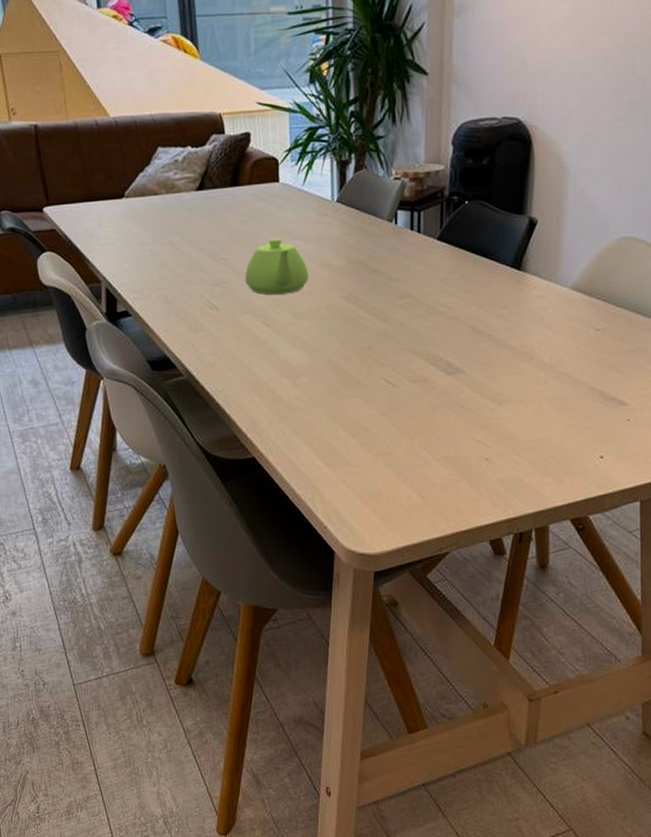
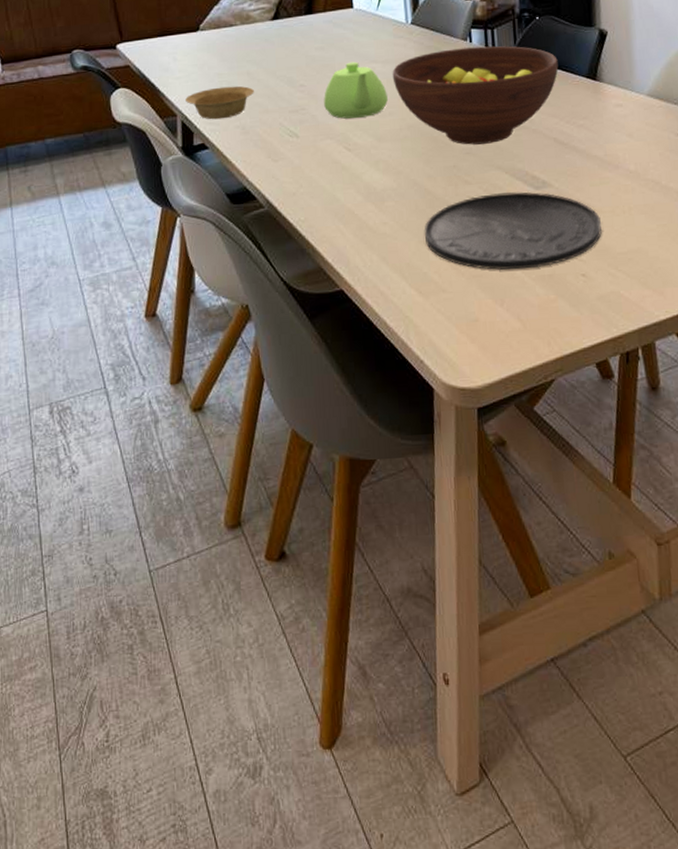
bowl: none [110,255,177,288] -> present [185,86,254,120]
fruit bowl: none [314,229,483,328] -> present [392,45,559,145]
plate: none [335,376,509,450] -> present [424,191,602,270]

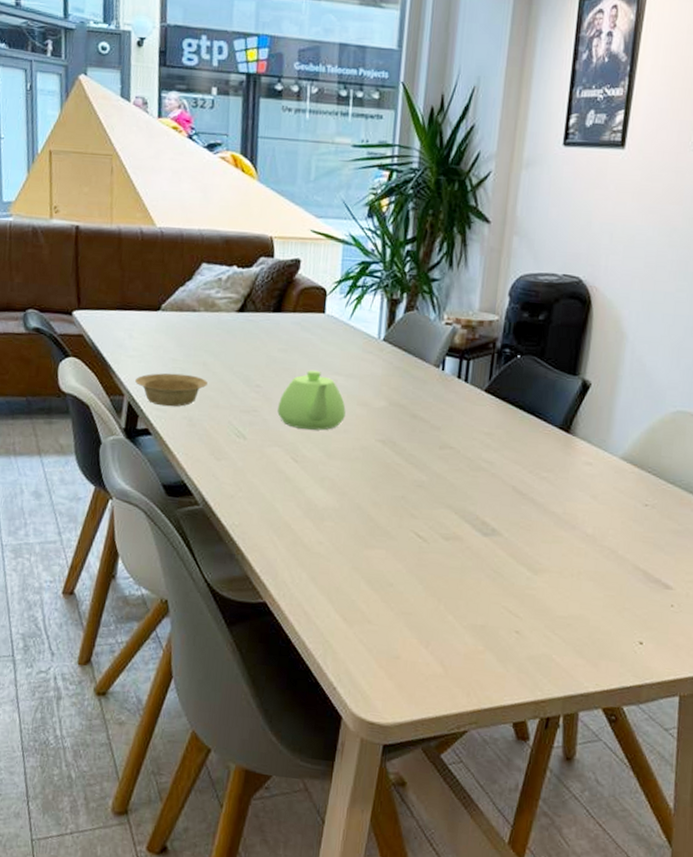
fruit bowl: present [392,45,559,145] -> none [353,374,533,480]
plate: present [424,191,602,270] -> none [358,531,546,616]

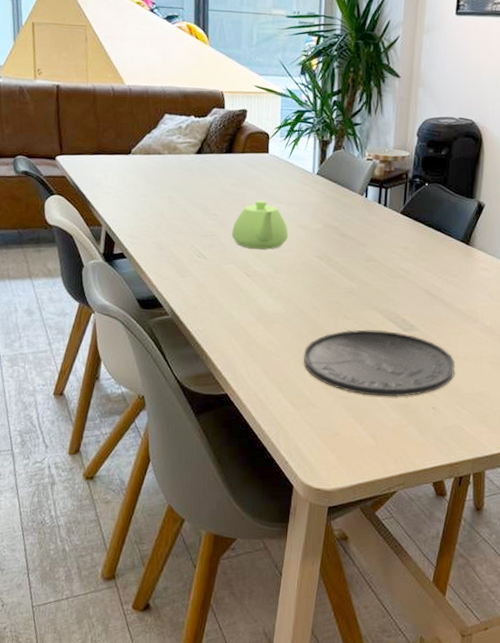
bowl: present [135,373,208,407] -> none [111,206,172,234]
plate: none [358,531,546,616] -> present [303,329,455,397]

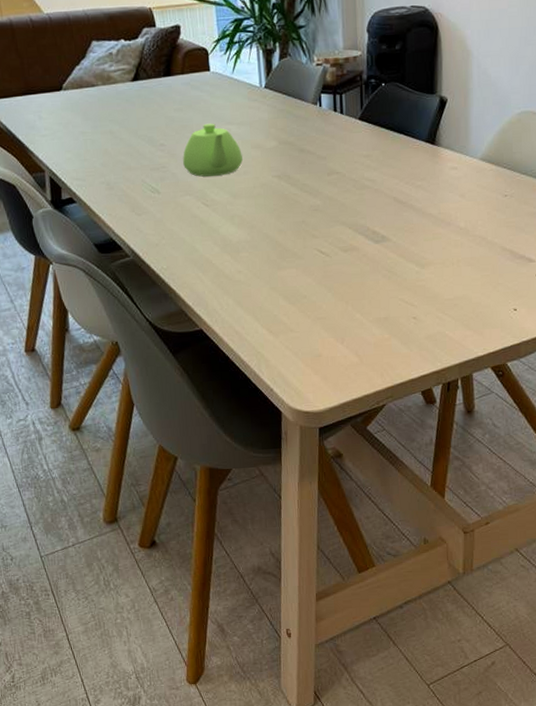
plate: present [303,329,455,397] -> none [274,245,432,313]

